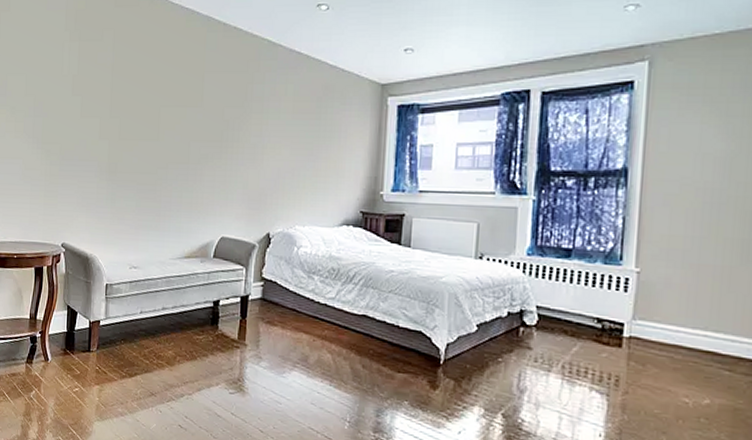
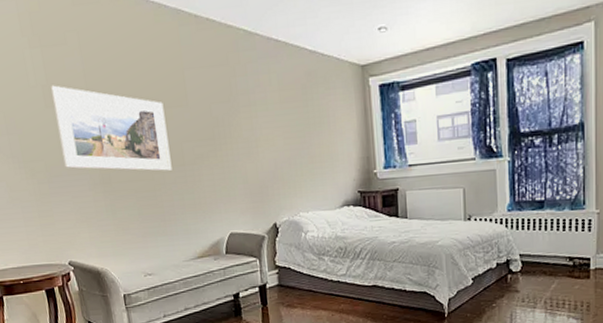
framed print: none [78,76,179,167] -> present [51,85,172,171]

